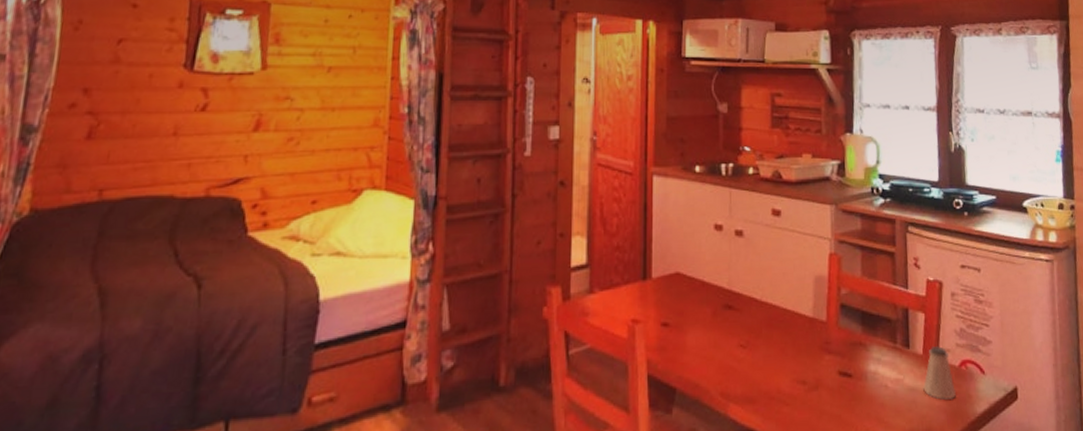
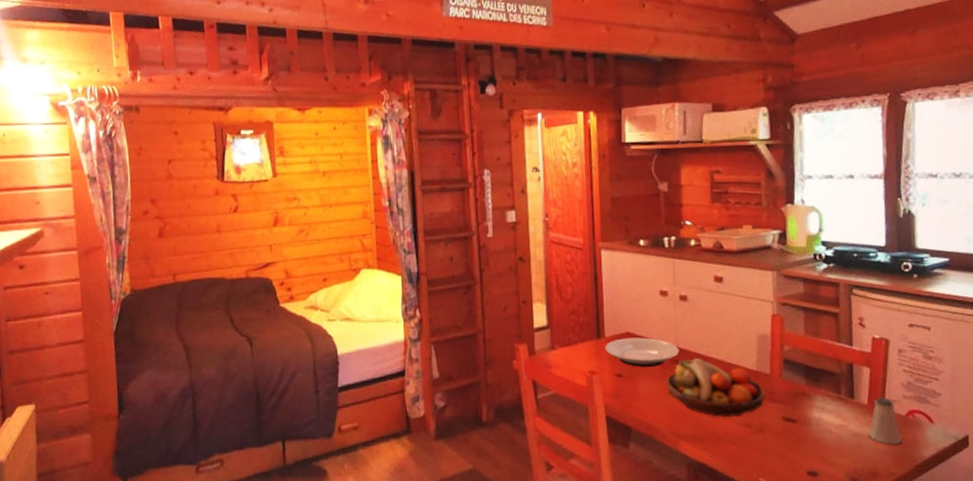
plate: none [651,279,733,314] -> present [605,337,680,367]
fruit bowl: none [716,302,821,374] -> present [666,357,766,418]

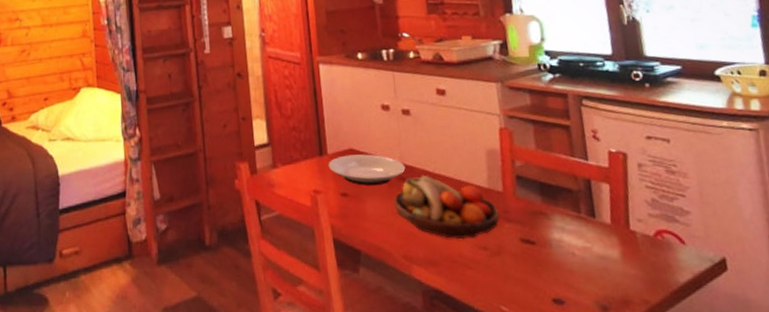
saltshaker: present [868,396,902,445] -> none [615,215,653,269]

